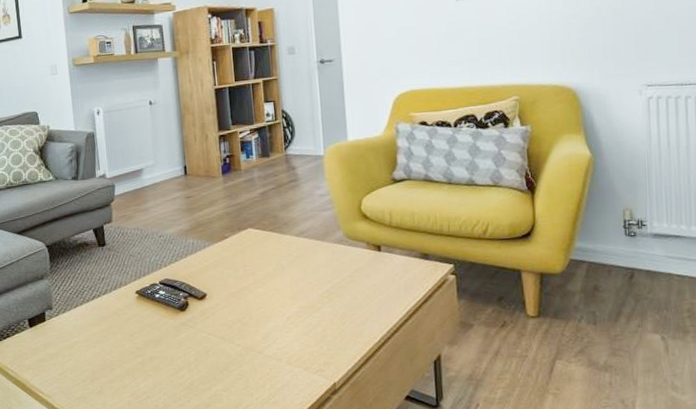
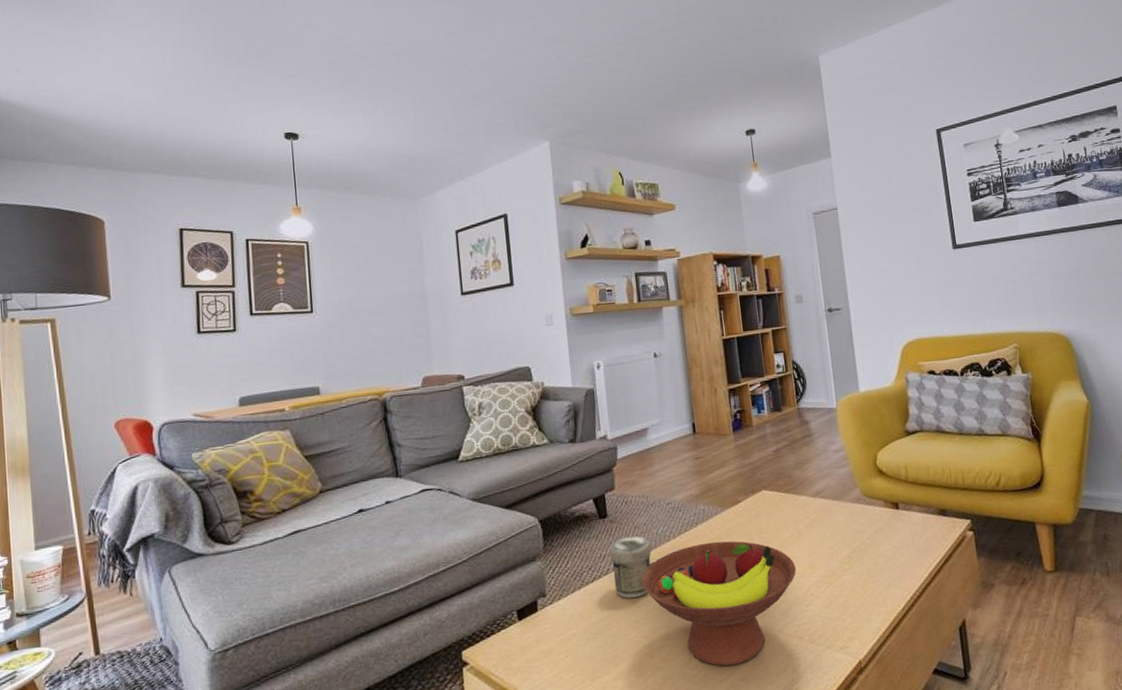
jar: none [107,262,145,316] -> present [609,535,652,599]
fruit bowl: none [136,271,277,378] -> present [642,541,796,667]

